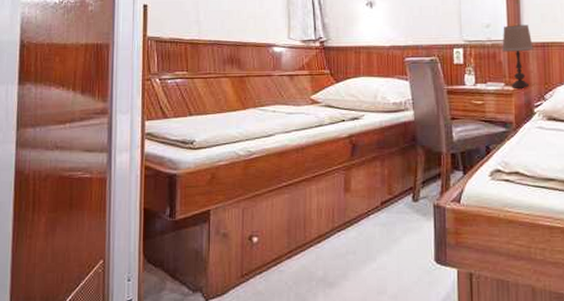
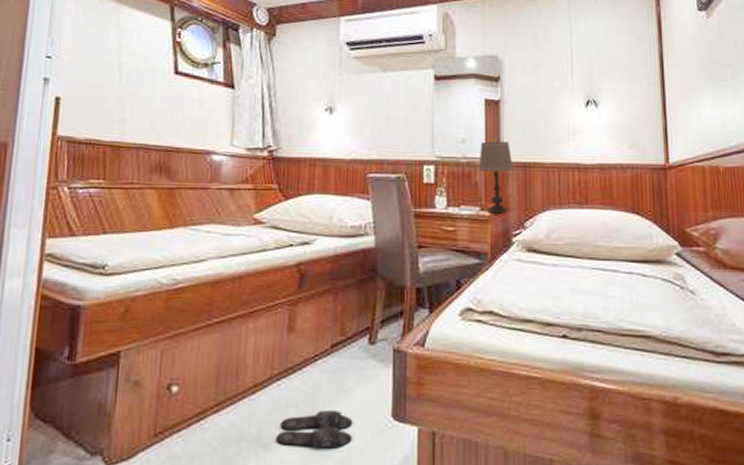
slippers: none [340,255,402,287] -> present [276,409,353,449]

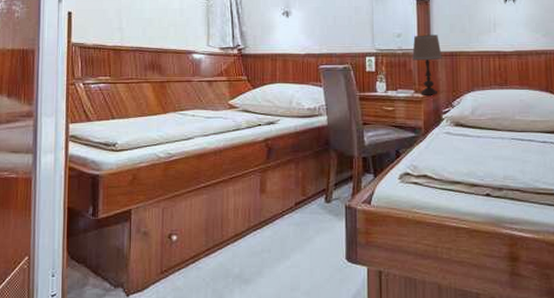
slippers: present [276,409,353,449] -> none [255,253,315,283]

